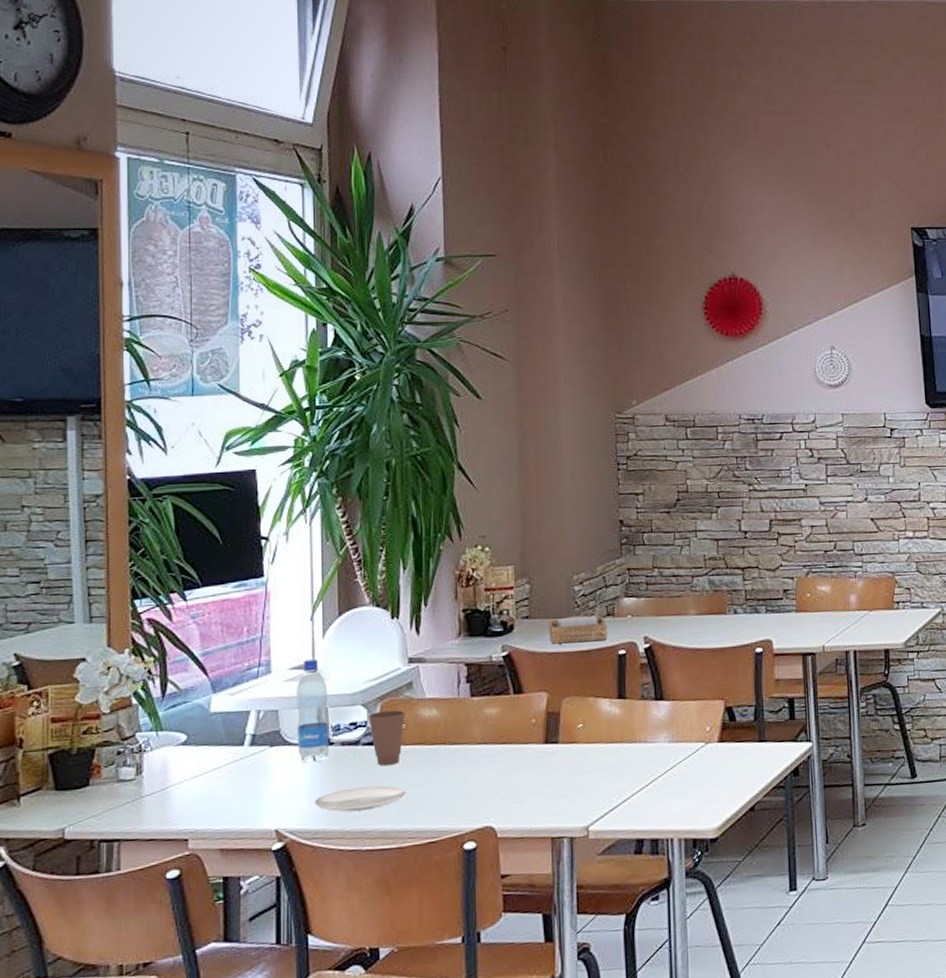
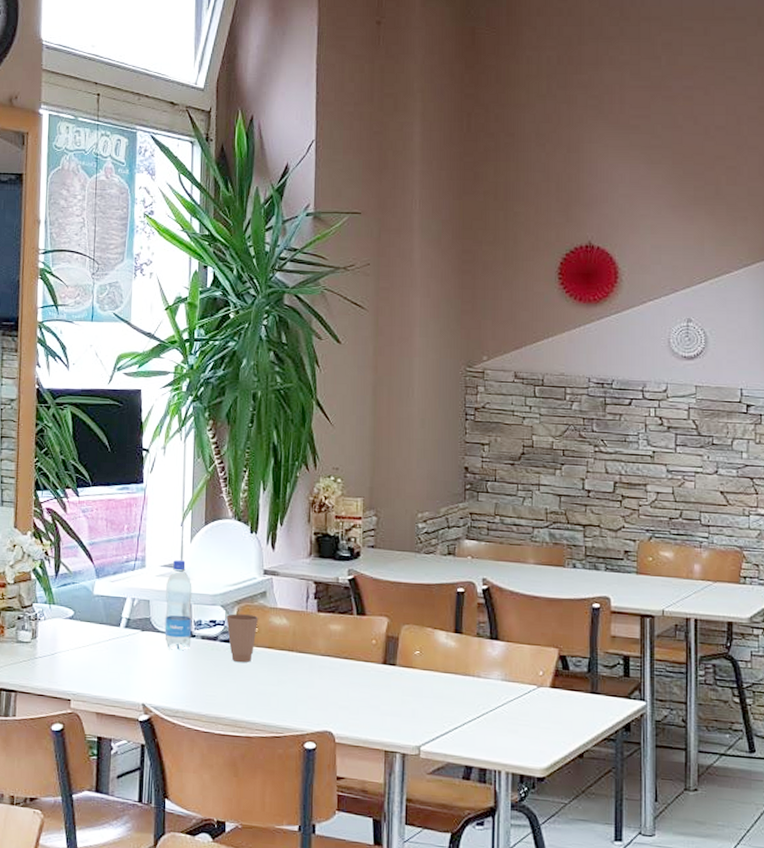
plate: present [314,785,406,812] -> none [176,677,256,699]
napkin holder: present [549,615,607,644] -> none [392,551,447,578]

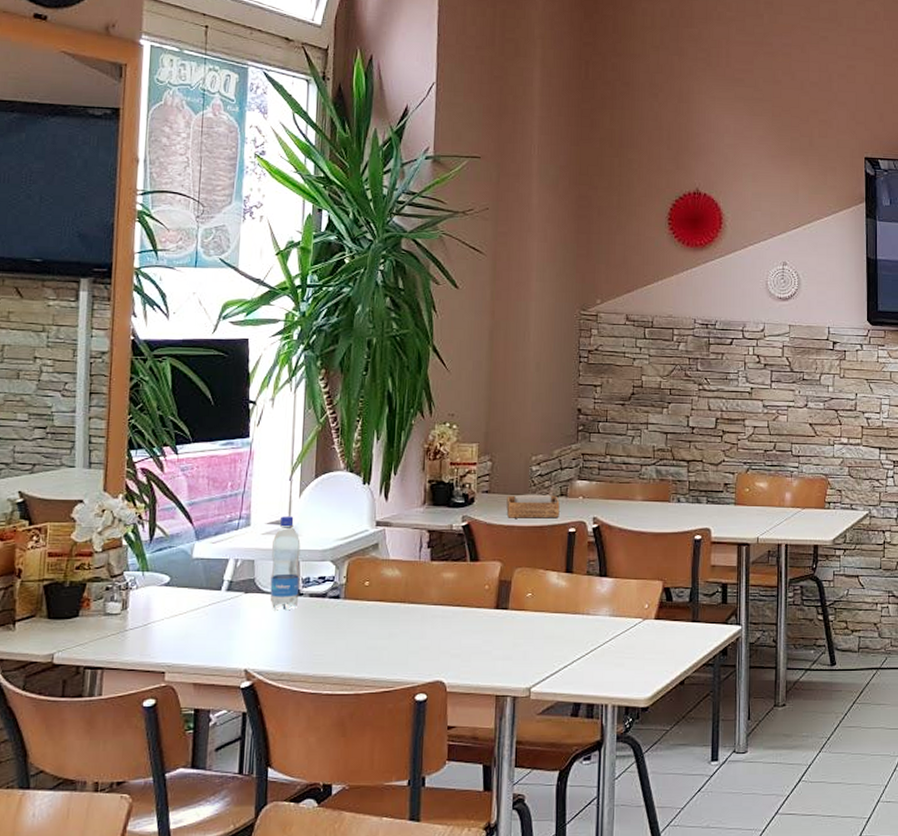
cup: present [226,614,259,662] -> none [336,568,370,617]
napkin holder: none [392,551,447,578] -> present [506,494,560,519]

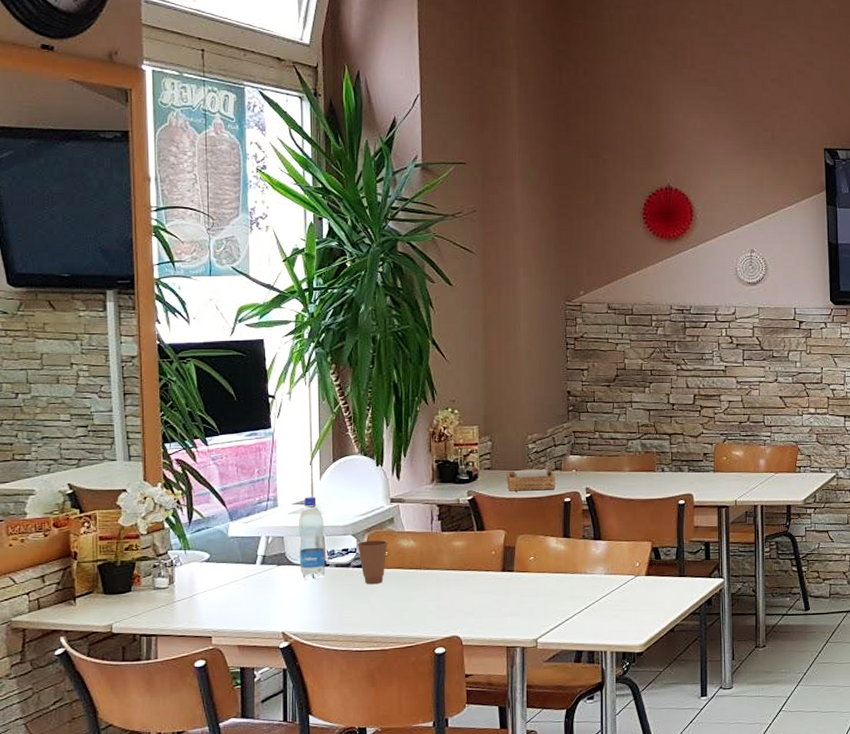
cup: none [336,568,370,617] -> present [357,540,388,584]

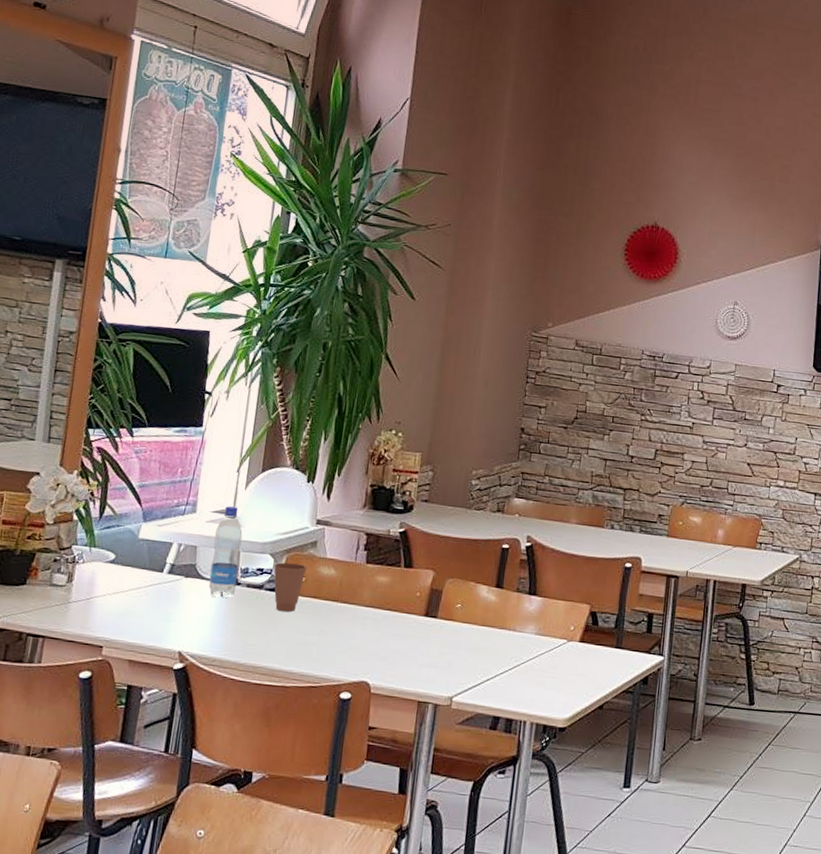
napkin holder: present [507,469,555,491] -> none [443,506,496,534]

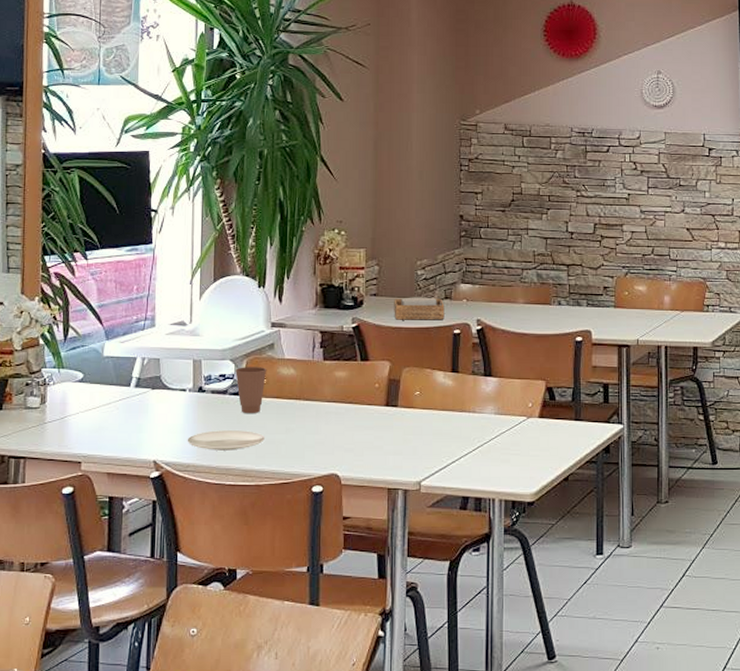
bottle: present [208,506,243,599] -> none [175,318,202,406]
plate: none [216,625,297,648] -> present [187,430,265,451]
napkin holder: none [443,506,496,534] -> present [394,297,445,321]

